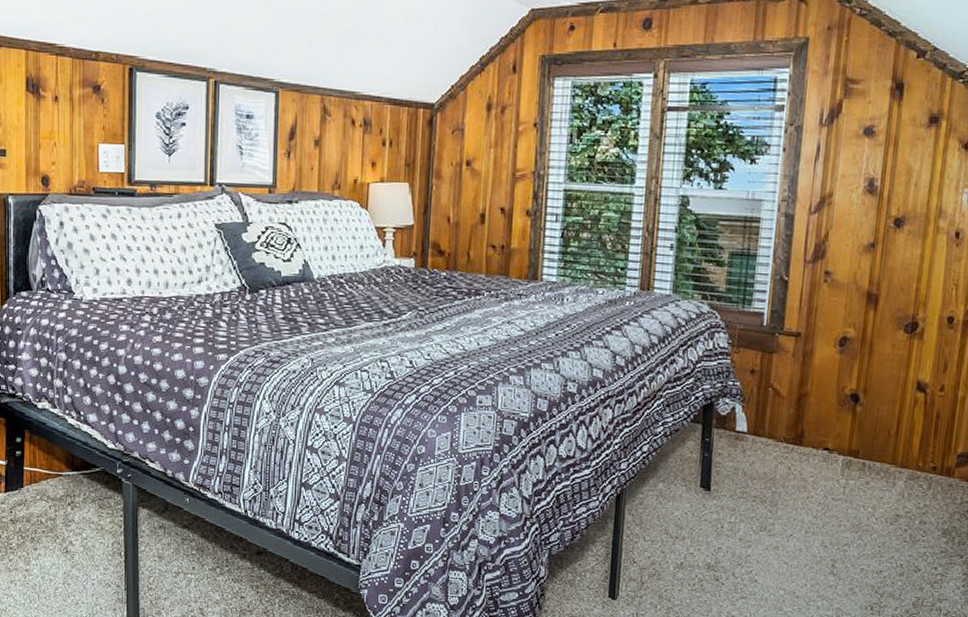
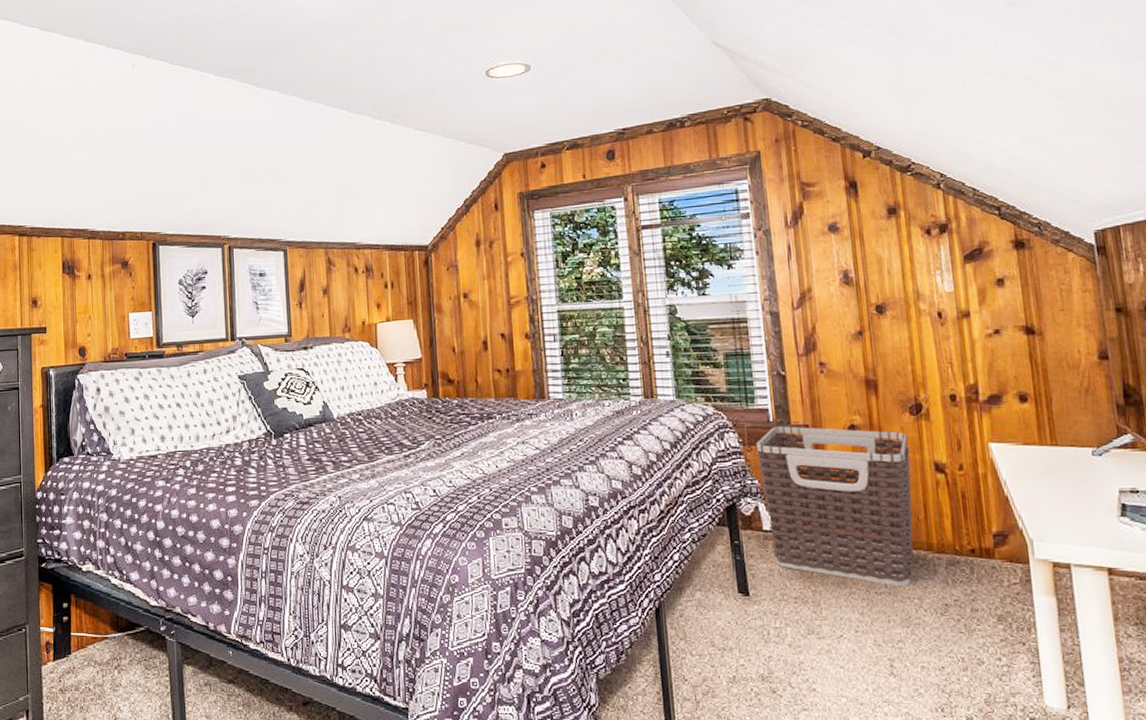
clothes hamper: none [741,331,898,495] -> present [755,426,914,586]

